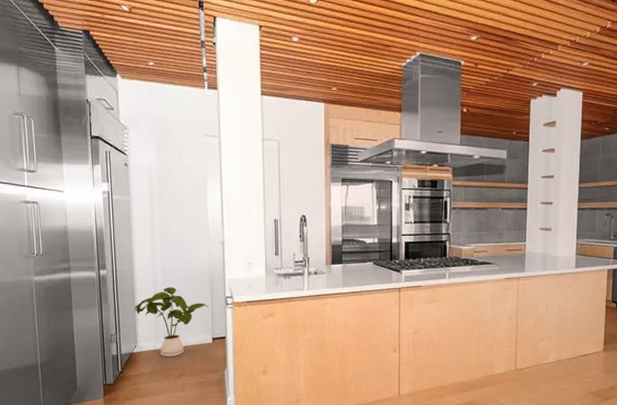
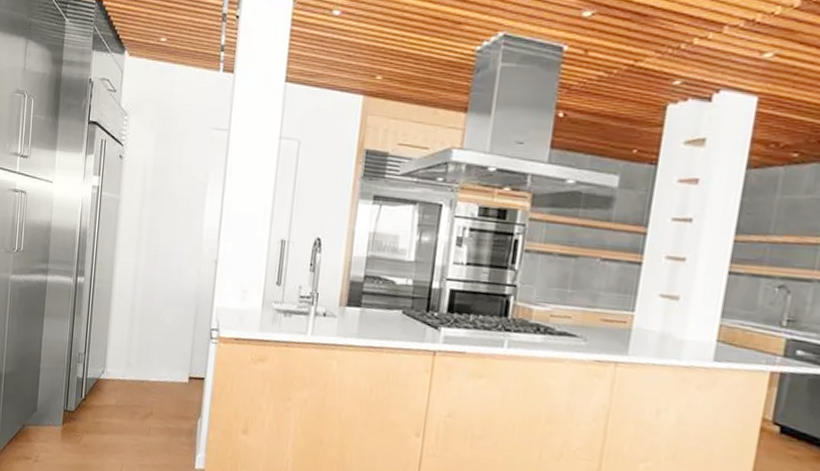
house plant: present [134,287,209,357] -> none [107,307,190,392]

